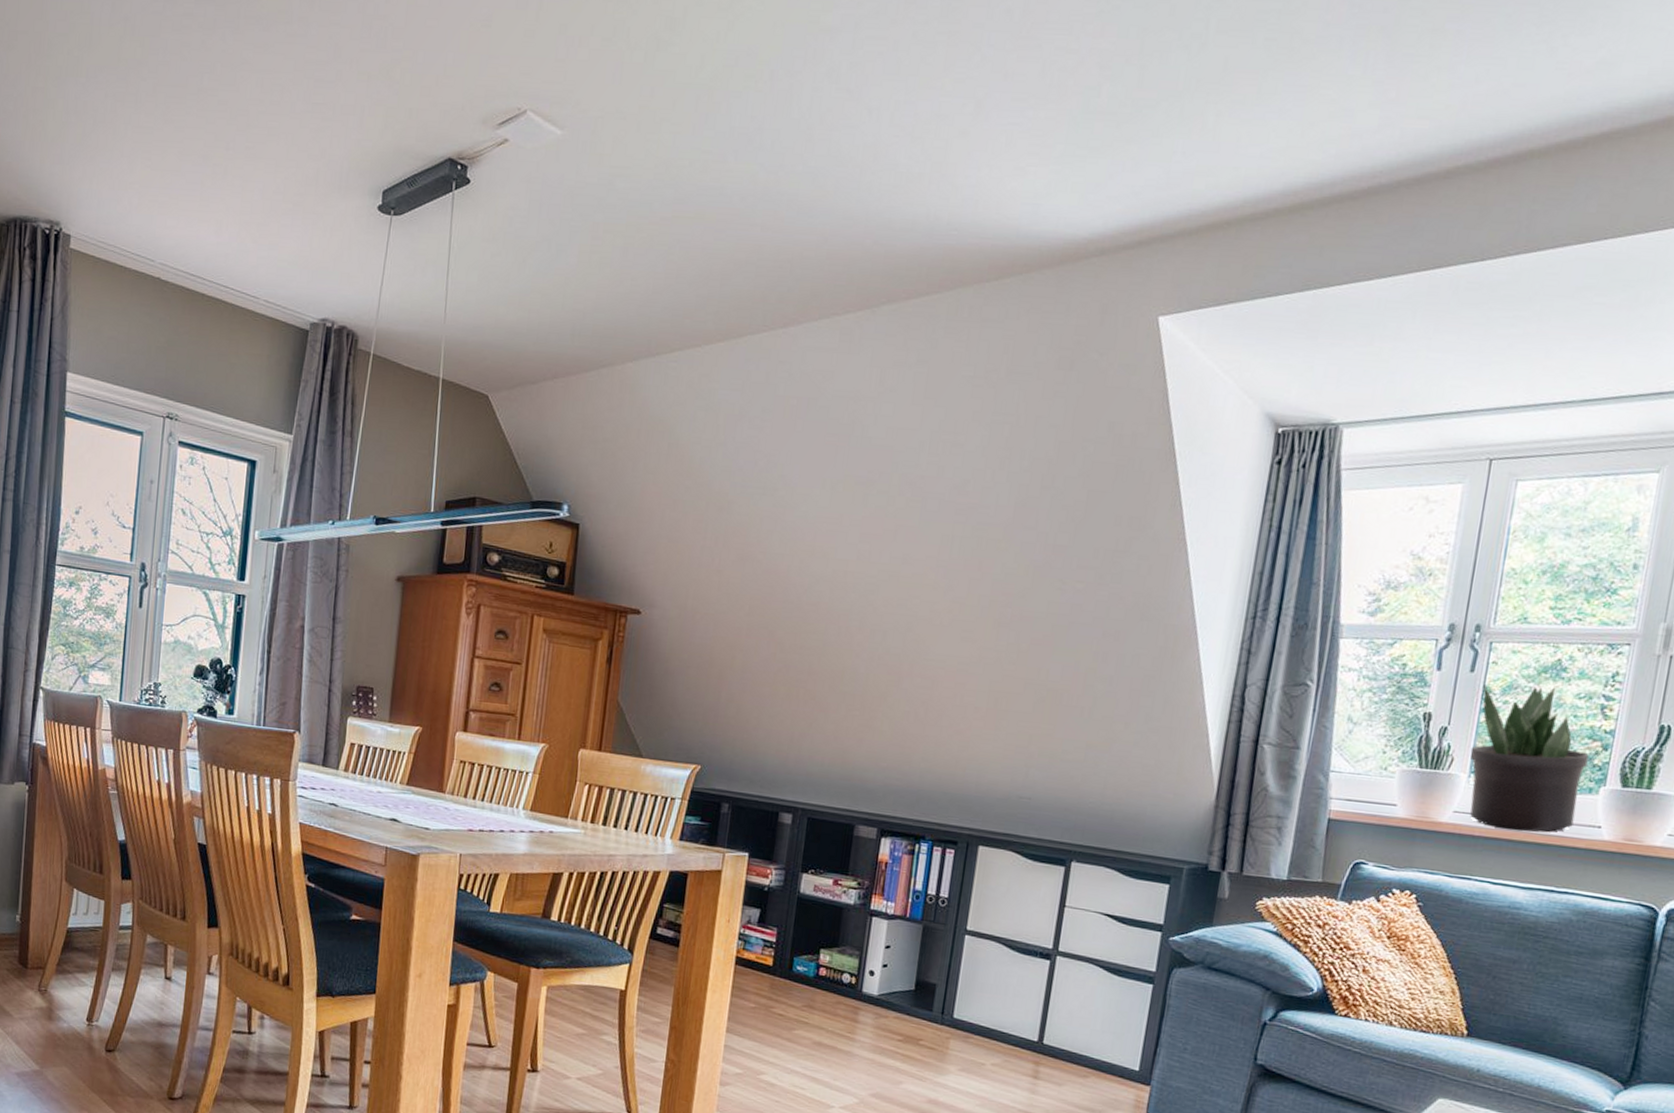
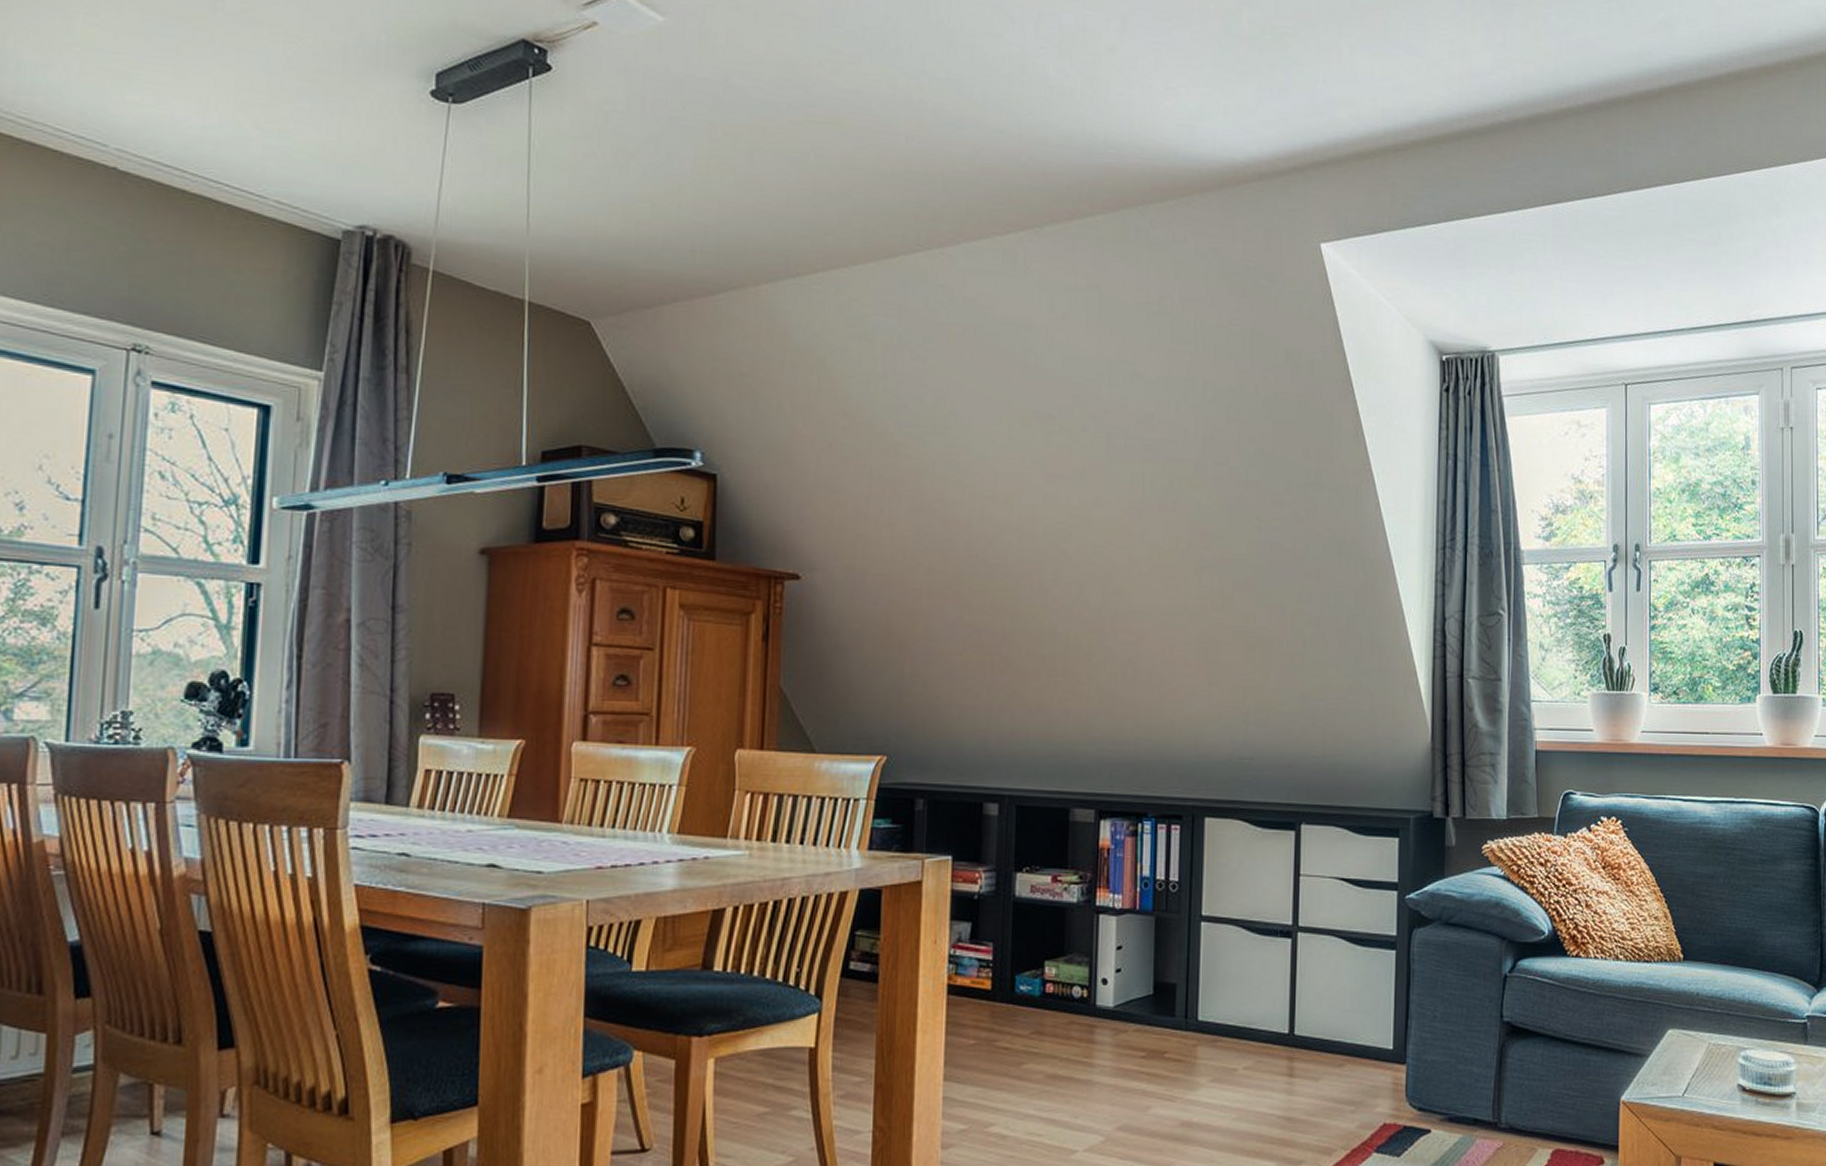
planter: present [1469,685,1589,833] -> none [1647,601,1743,746]

